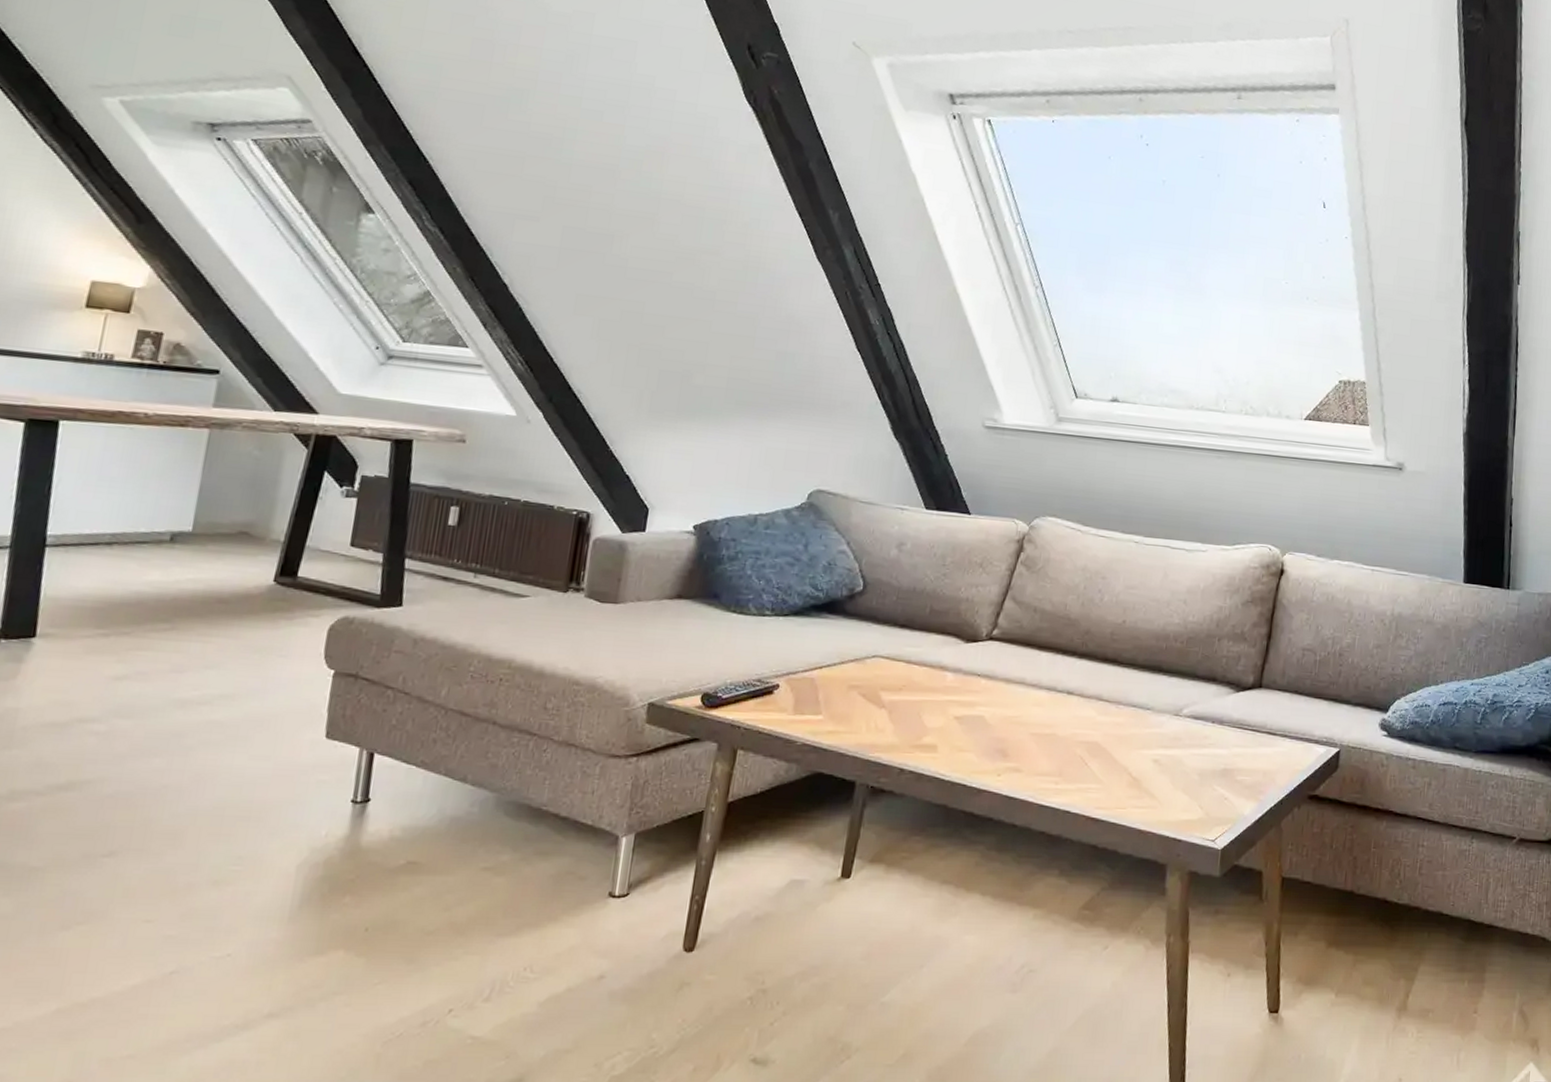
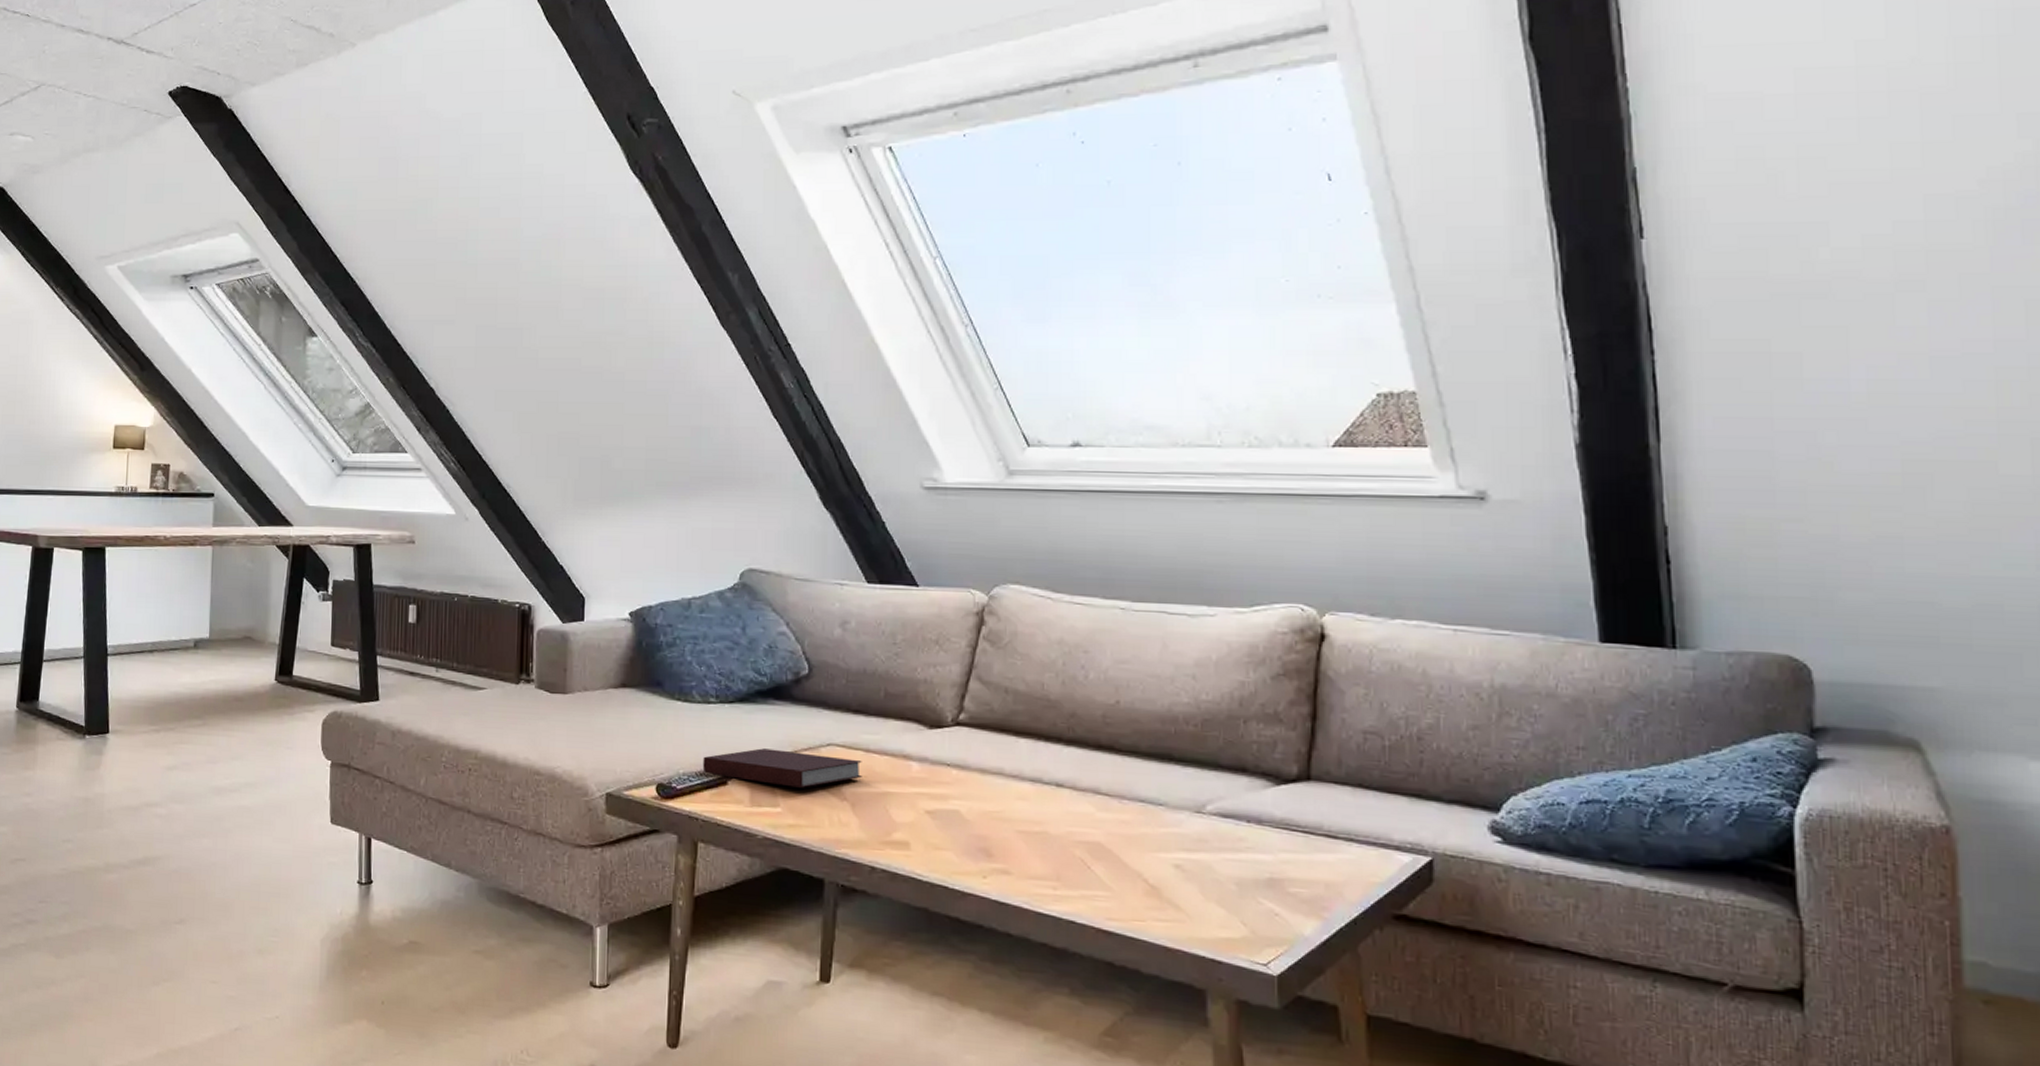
notebook: none [750,659,903,697] -> present [702,748,862,788]

